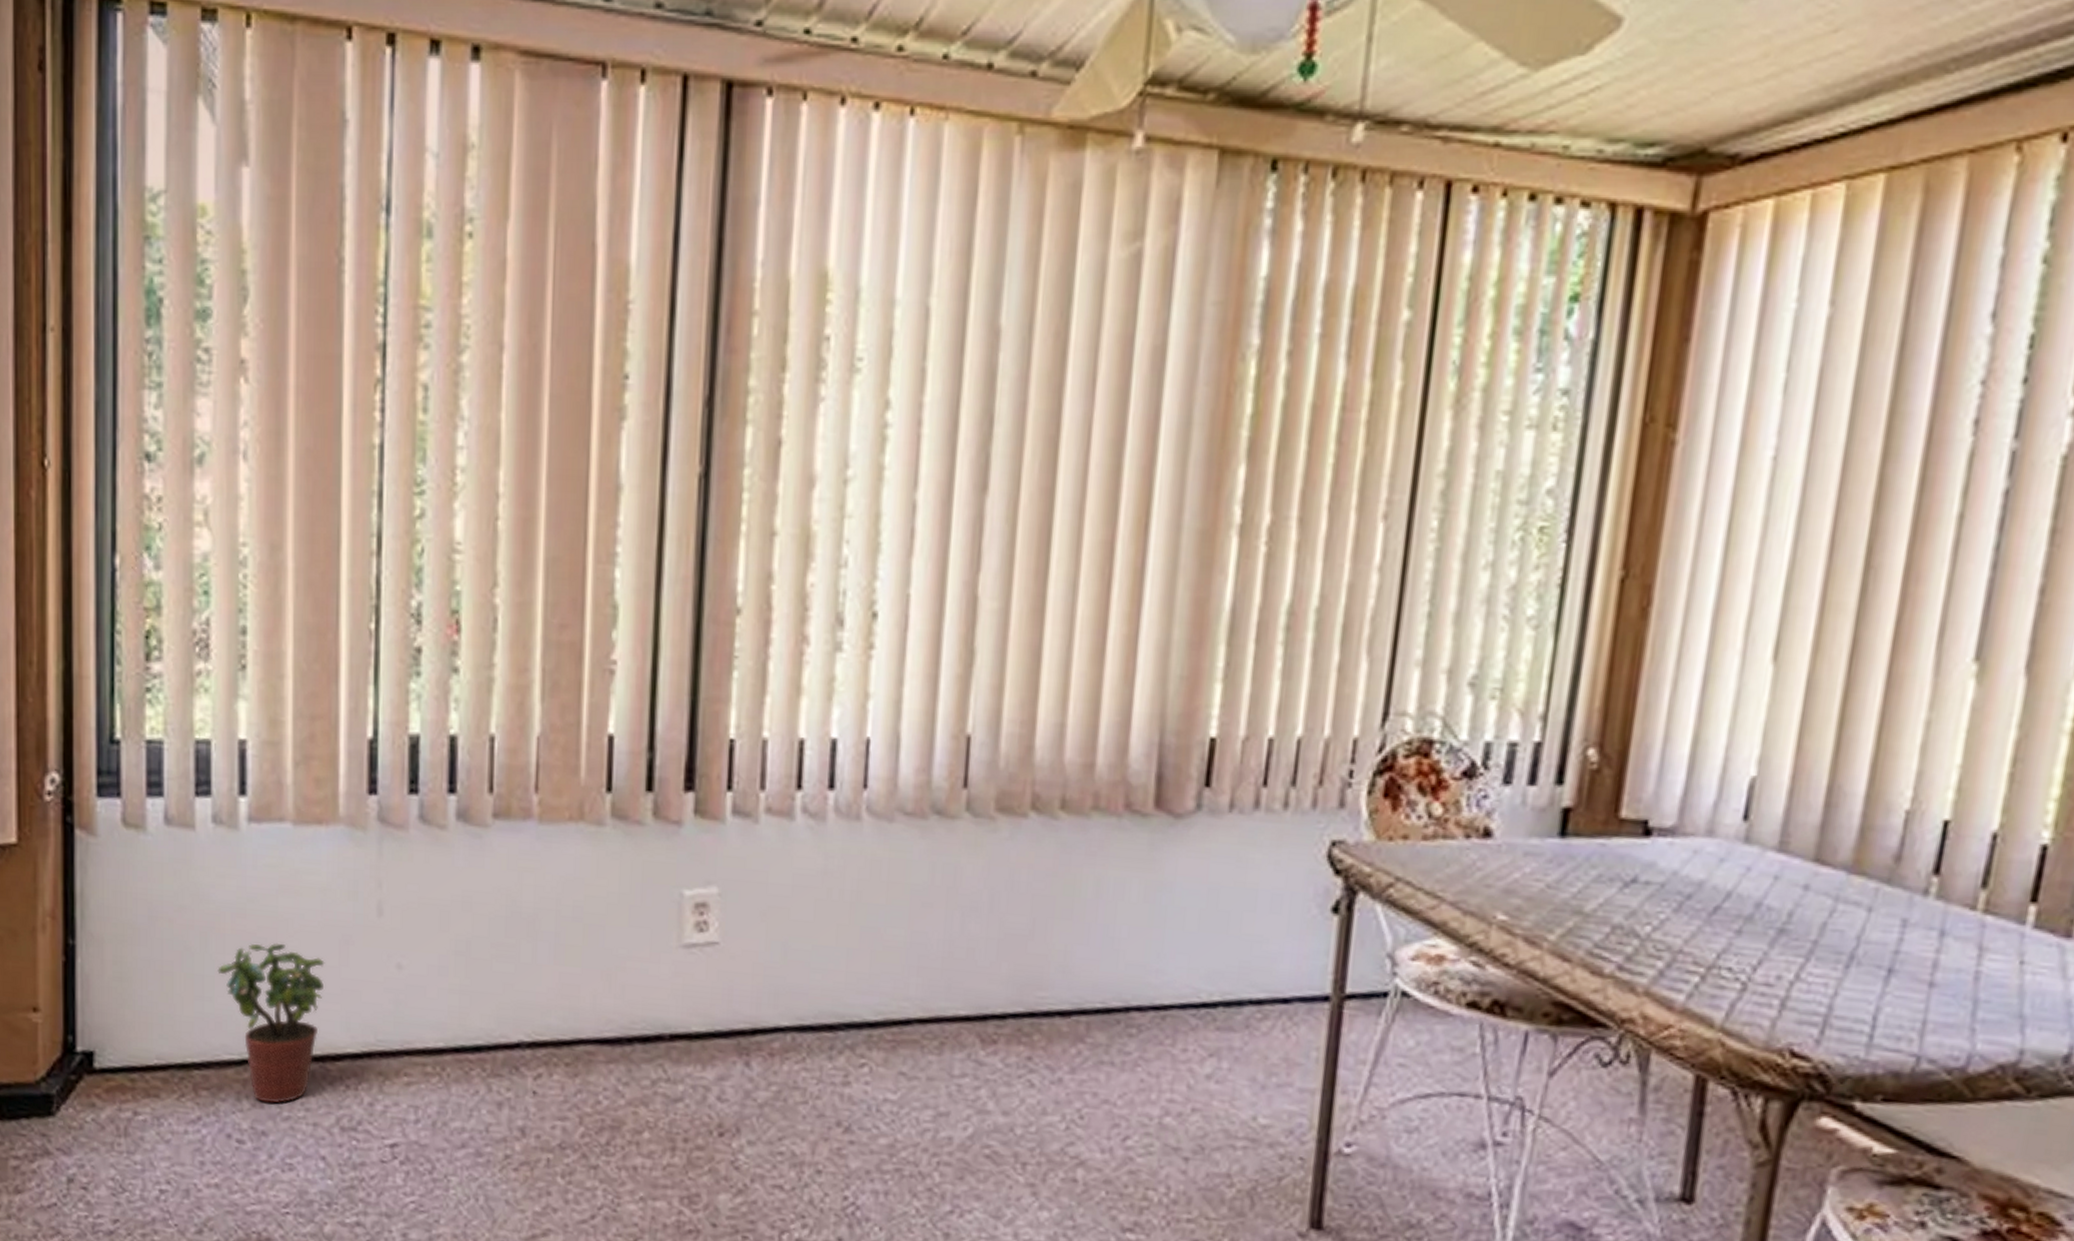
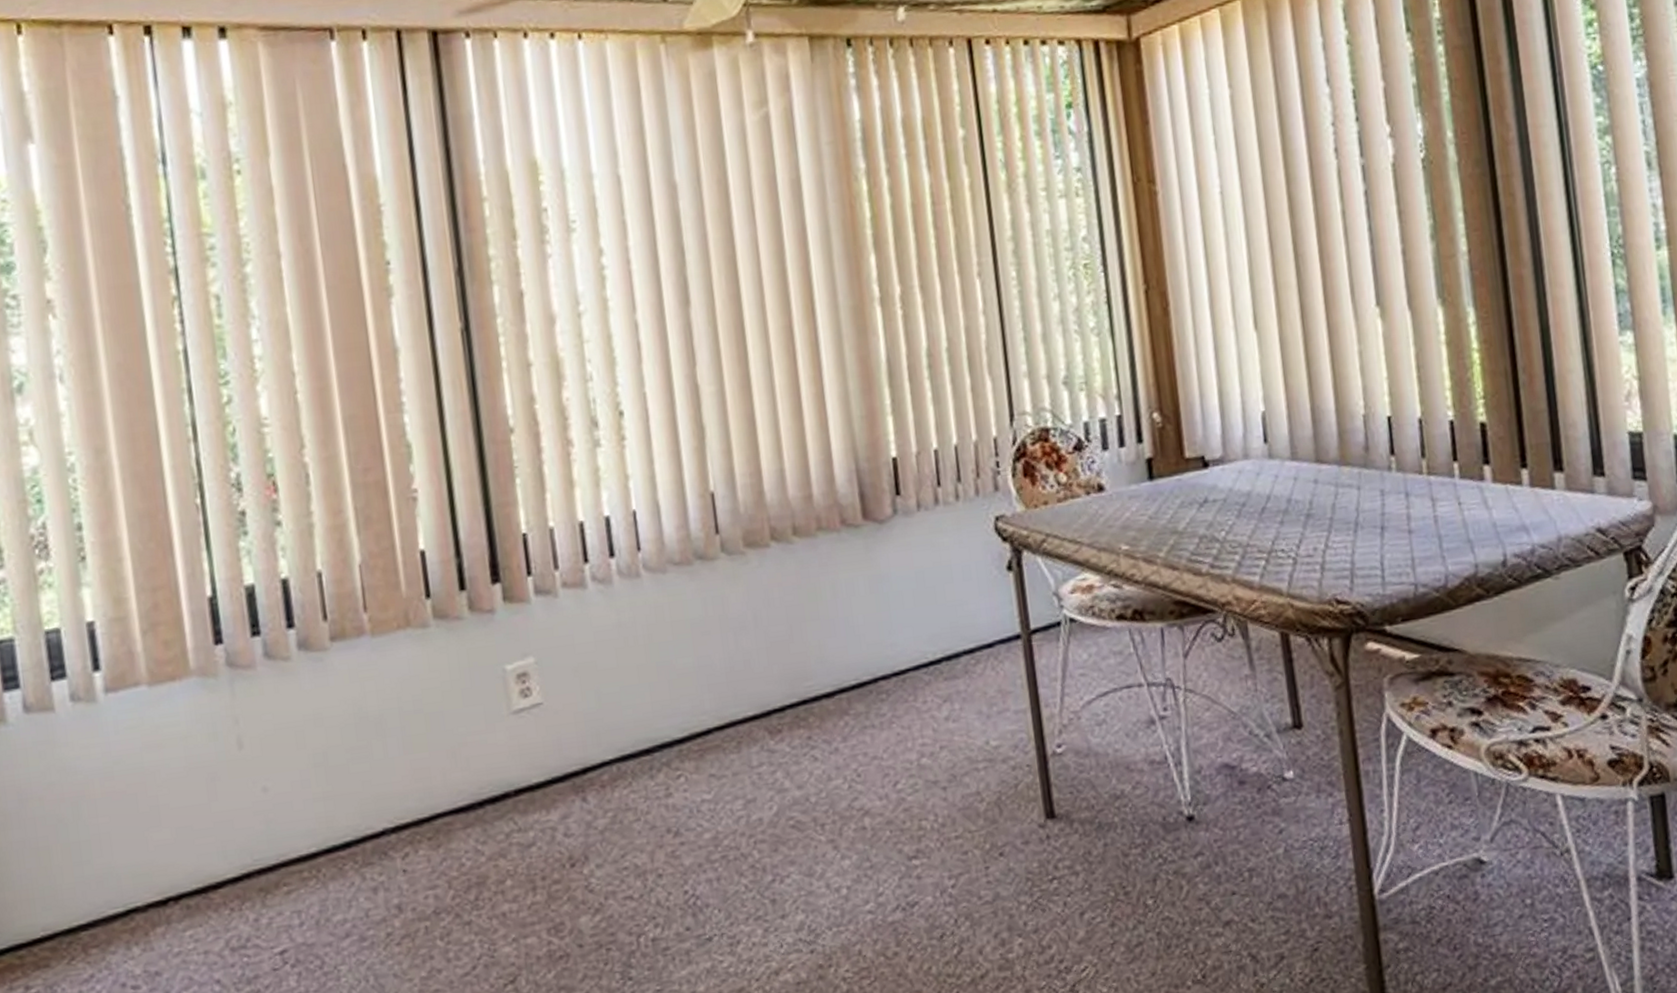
potted plant: present [217,942,325,1103] -> none [92,794,198,945]

